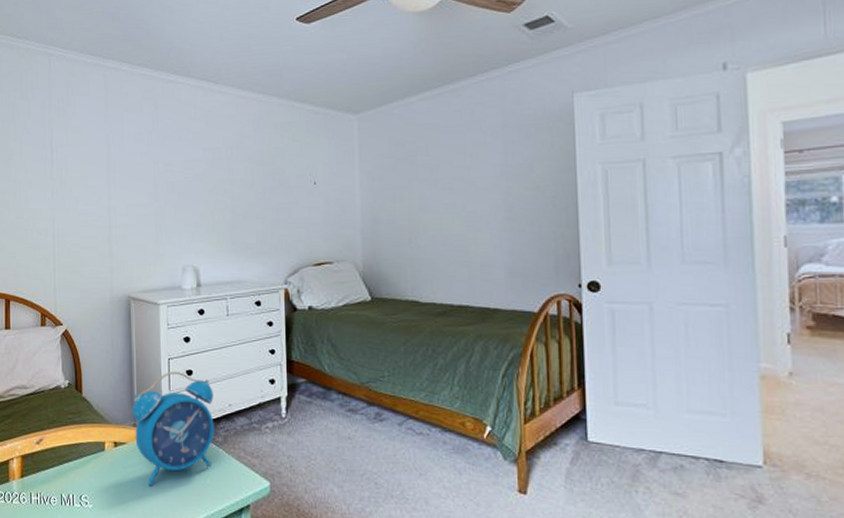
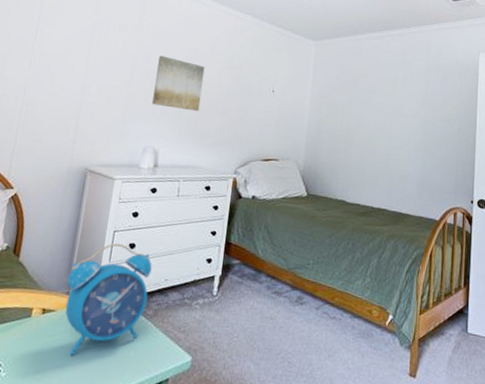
wall art: none [182,161,235,220] -> present [152,55,205,112]

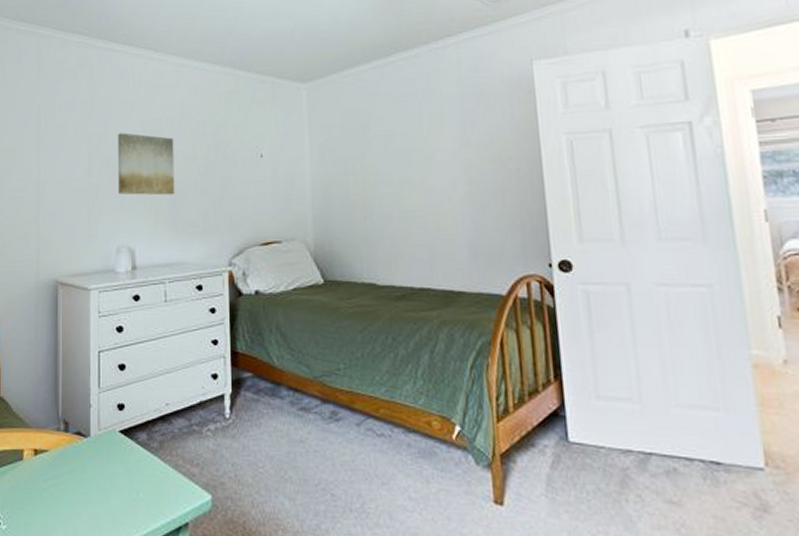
alarm clock: present [65,243,152,356] -> none [56,365,149,502]

